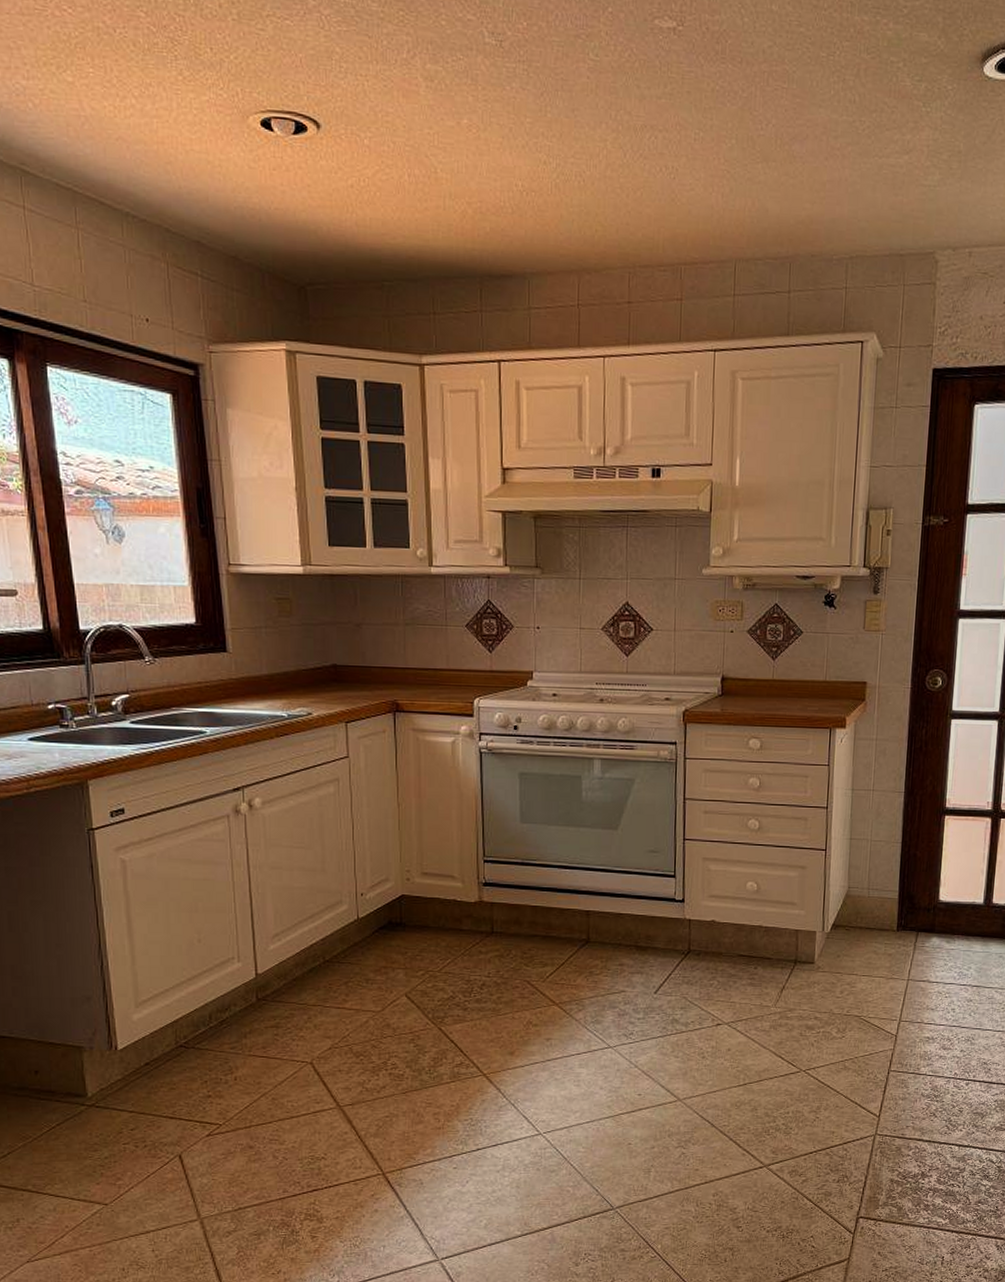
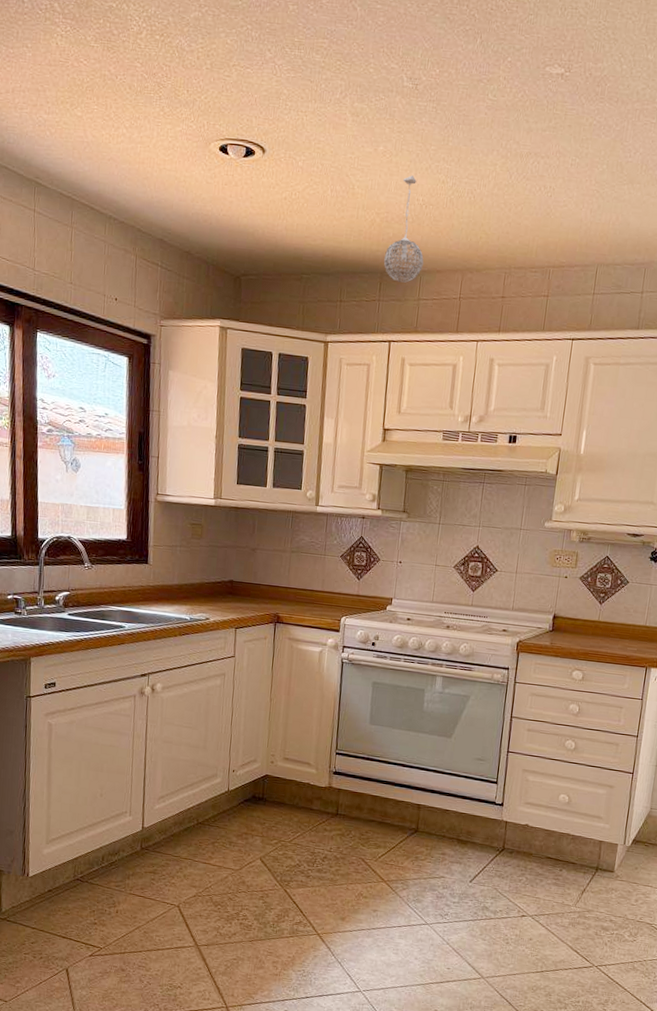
pendant light: none [482,155,532,288] -> present [383,175,424,283]

